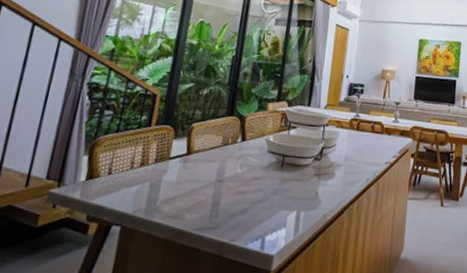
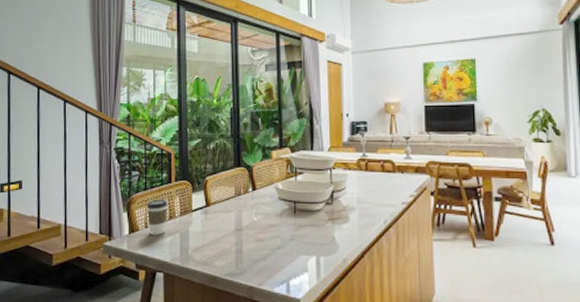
coffee cup: none [112,143,143,183] -> present [146,199,169,235]

